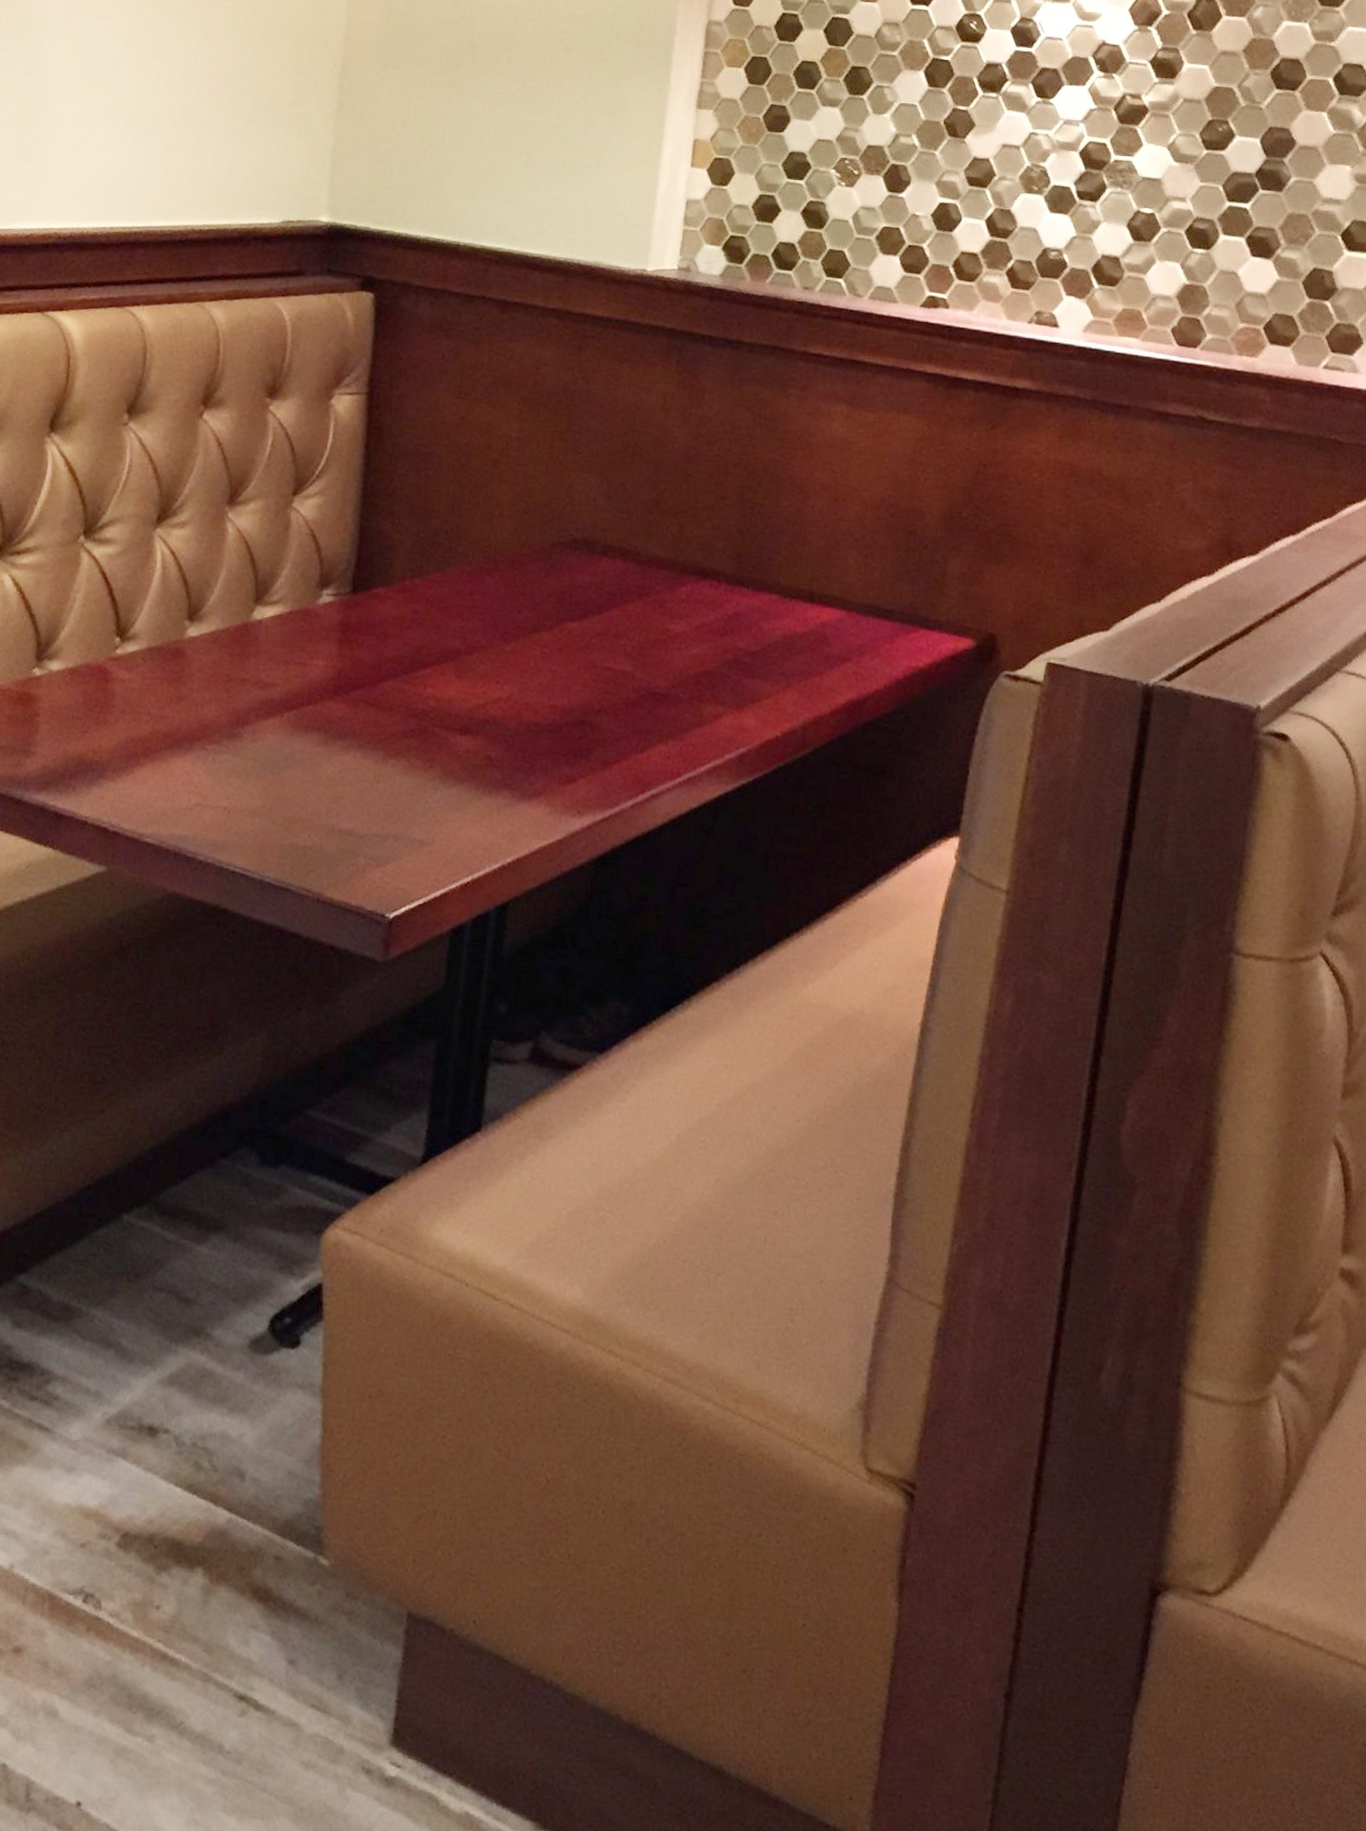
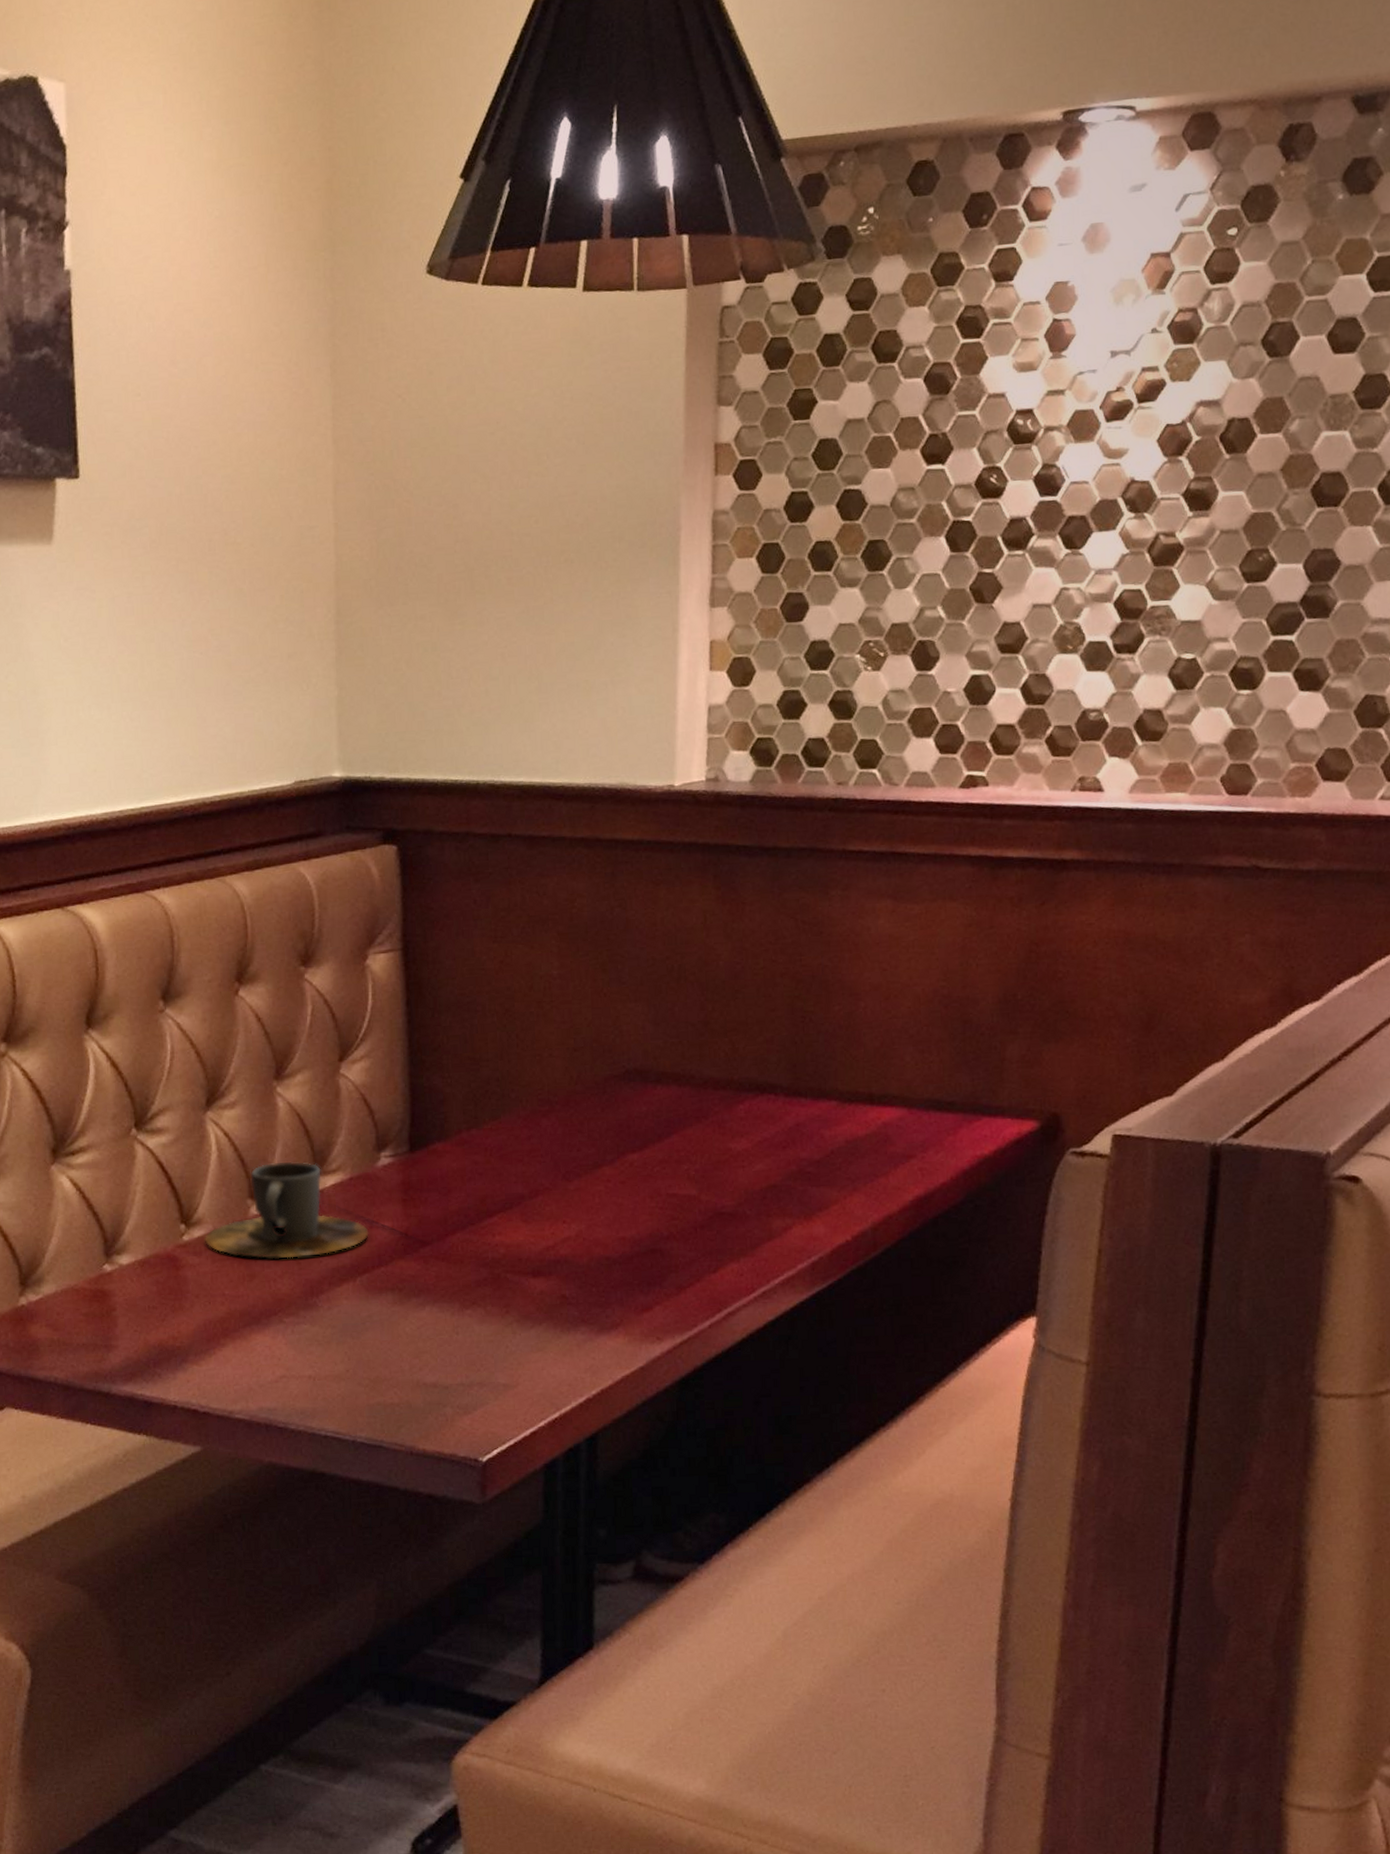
cup: none [136,586,302,686] -> present [204,1161,369,1259]

